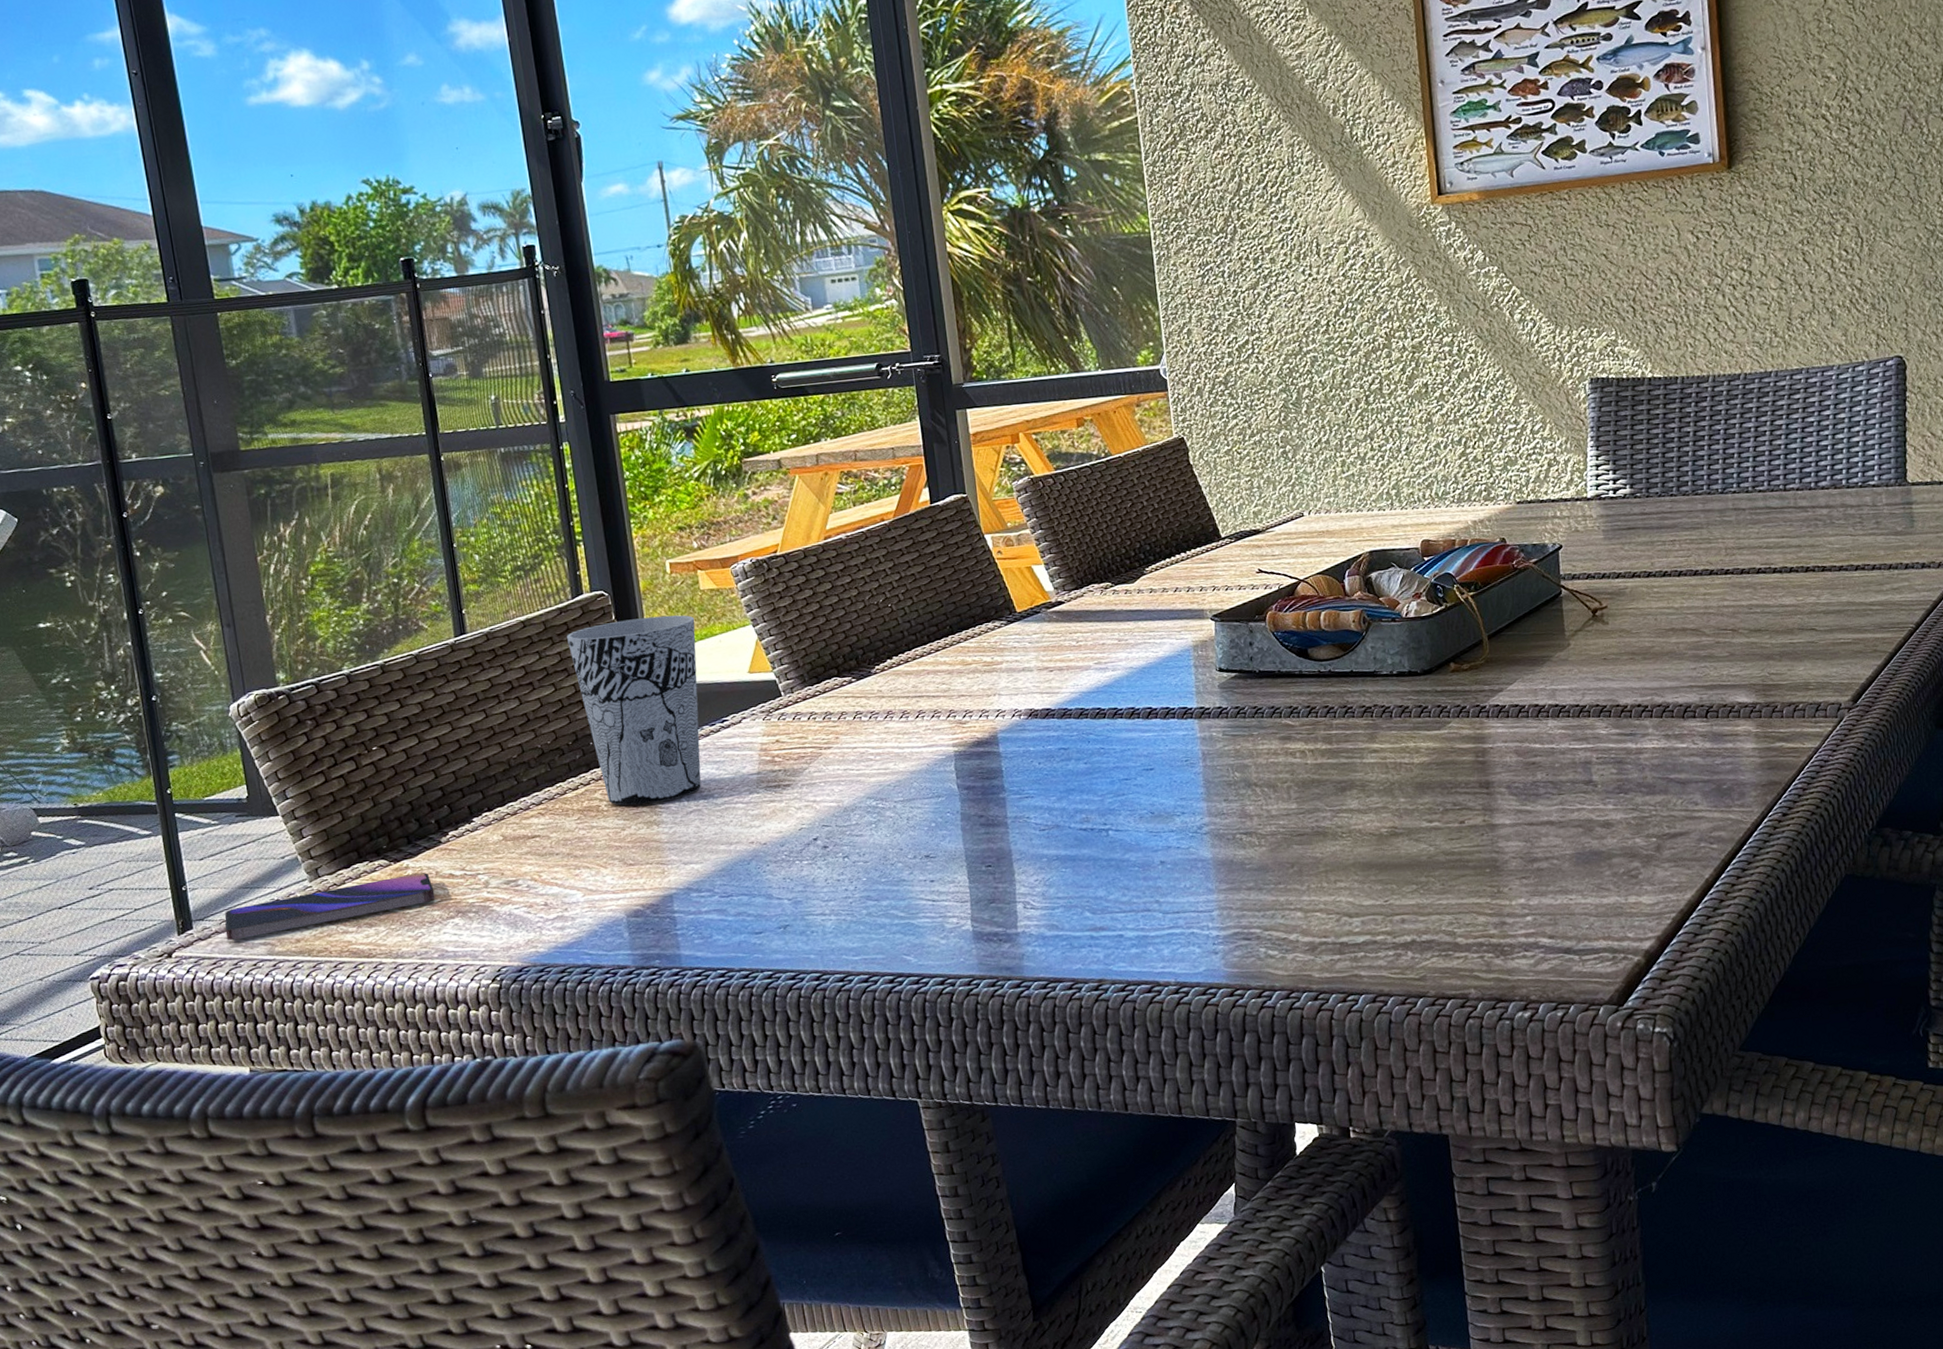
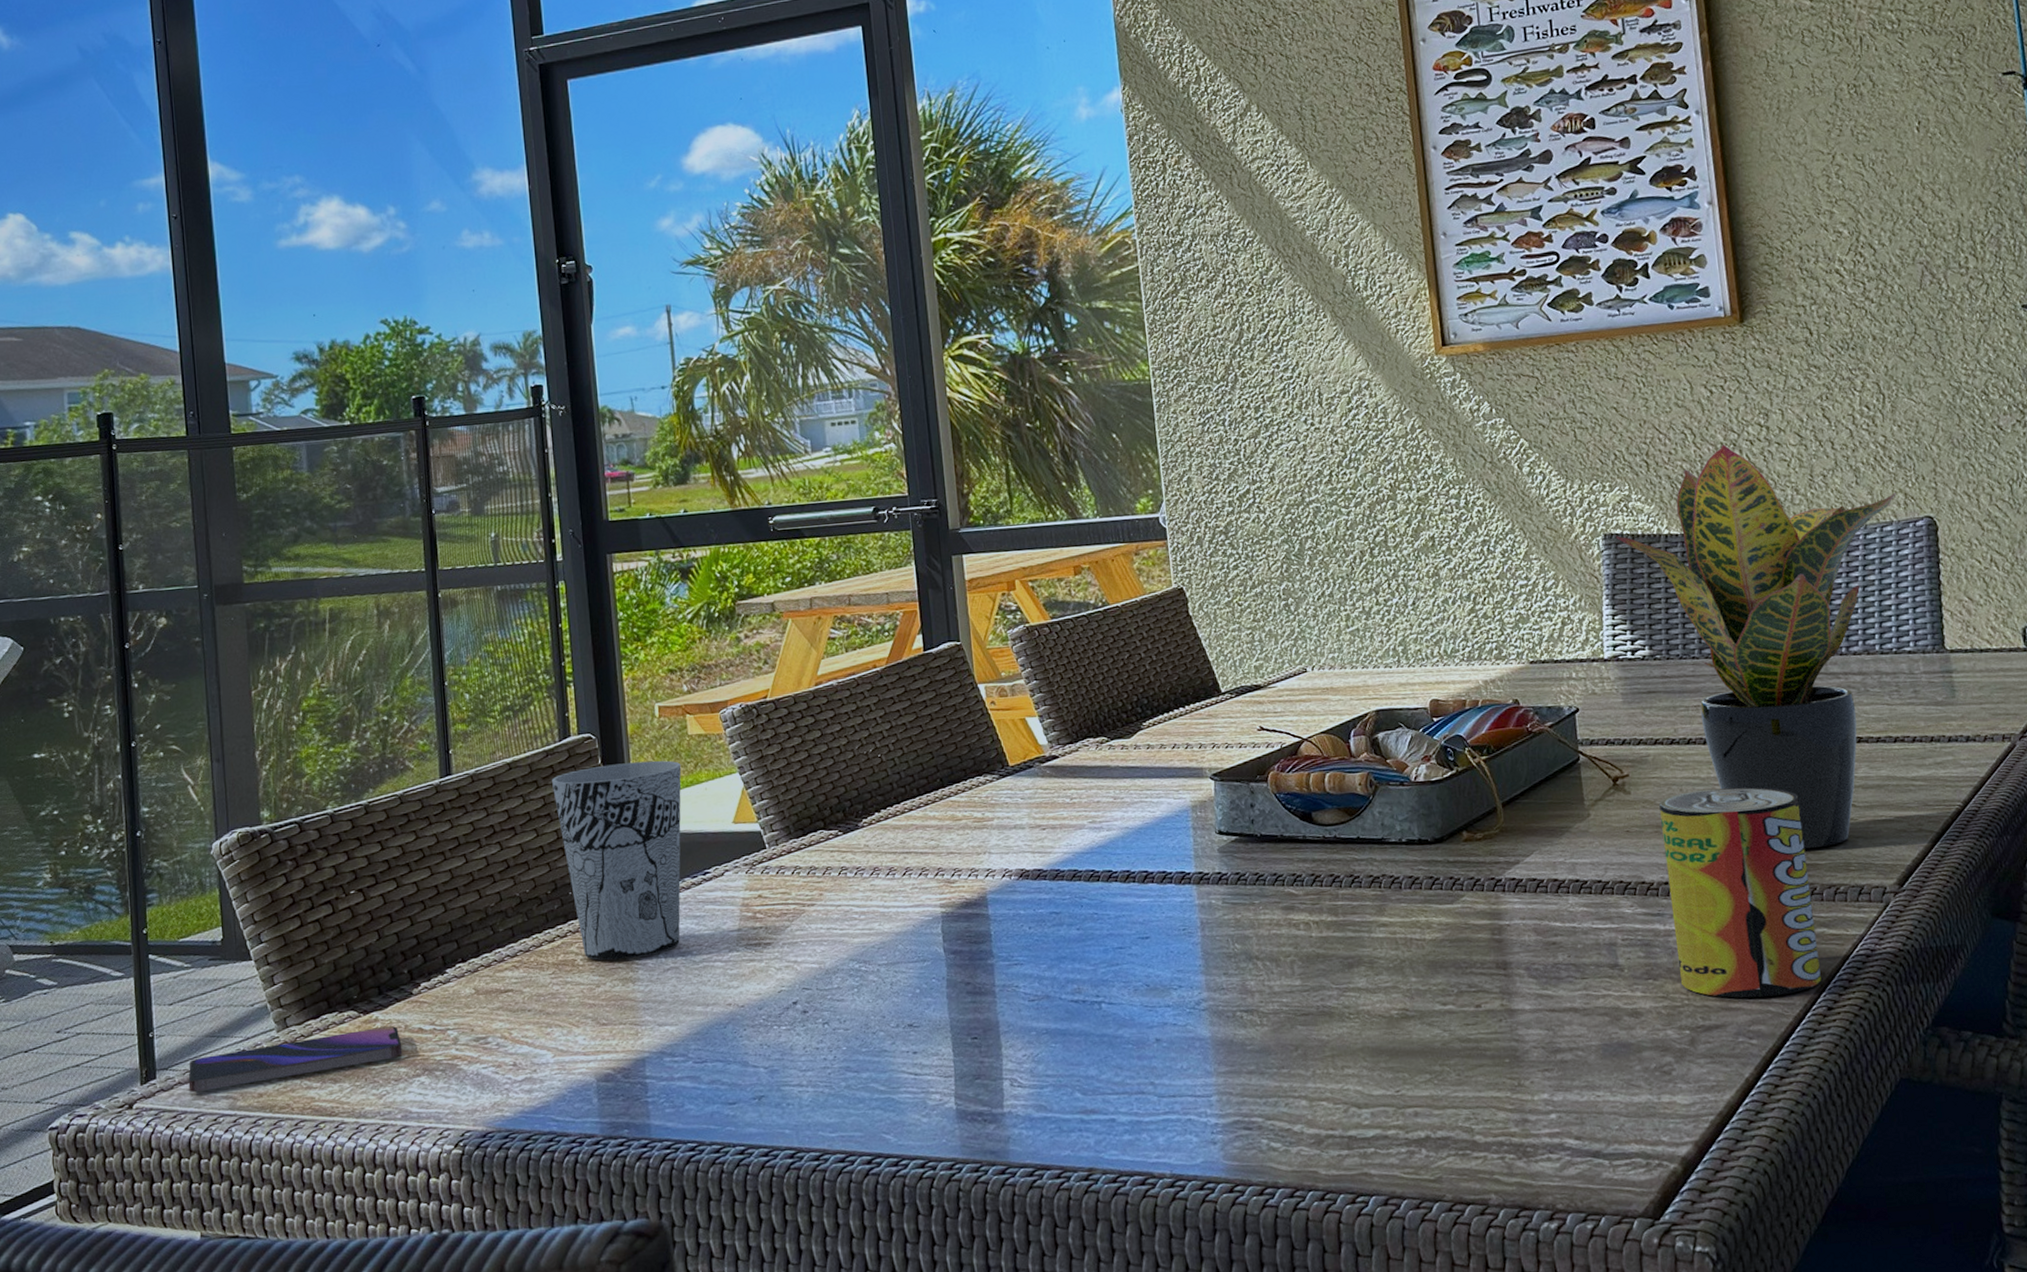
potted plant: none [1601,288,1869,671] -> present [1615,444,1896,849]
beverage can: none [1635,615,1778,808] -> present [1659,787,1821,998]

